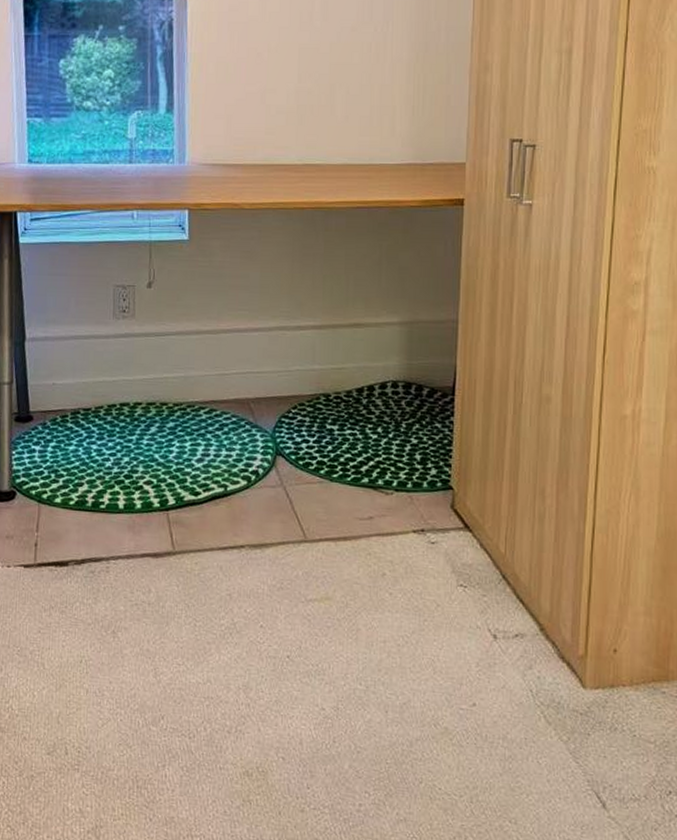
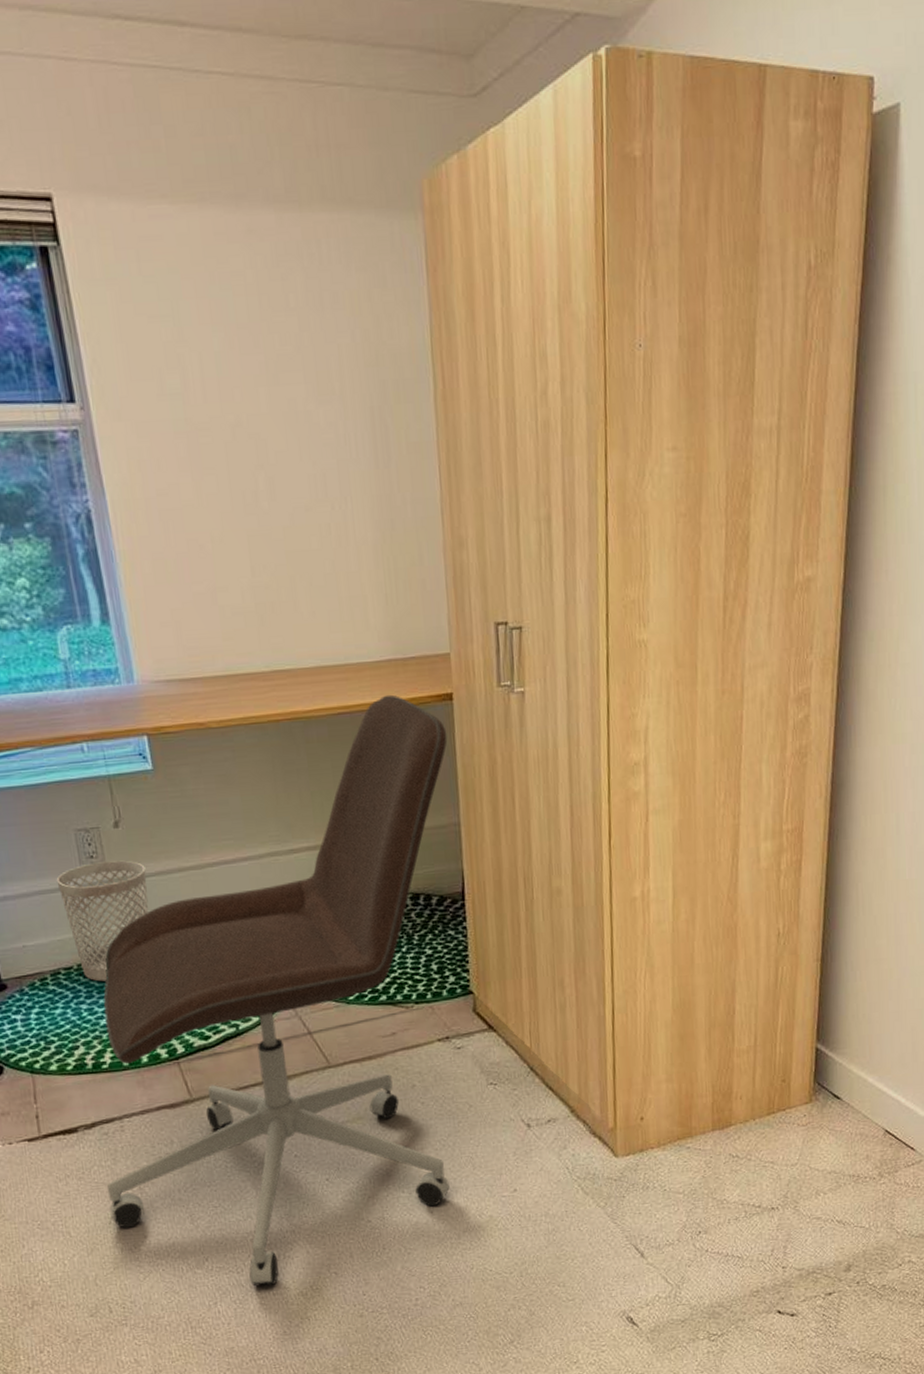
office chair: none [82,195,455,758] -> present [103,694,450,1286]
wastebasket: none [91,316,168,426] -> present [56,860,149,982]

